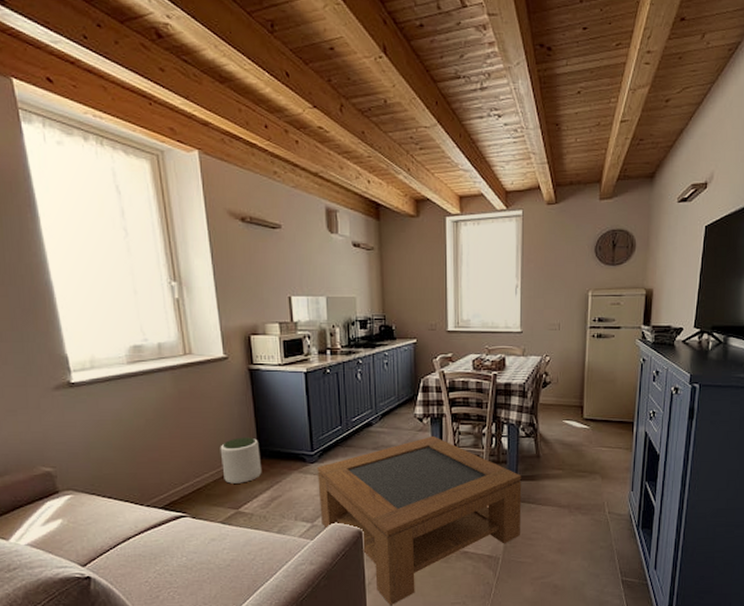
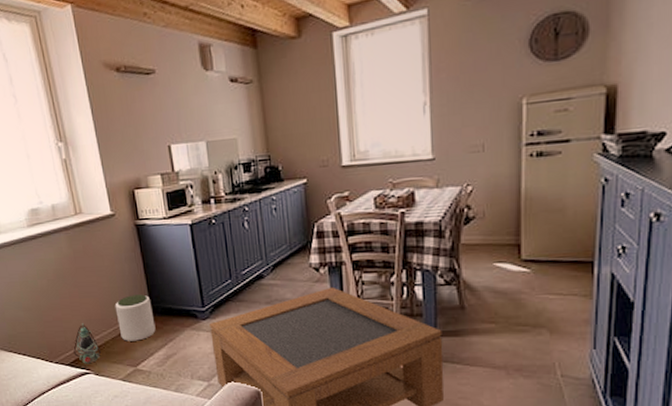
lantern: none [169,465,200,507] -> present [73,323,101,364]

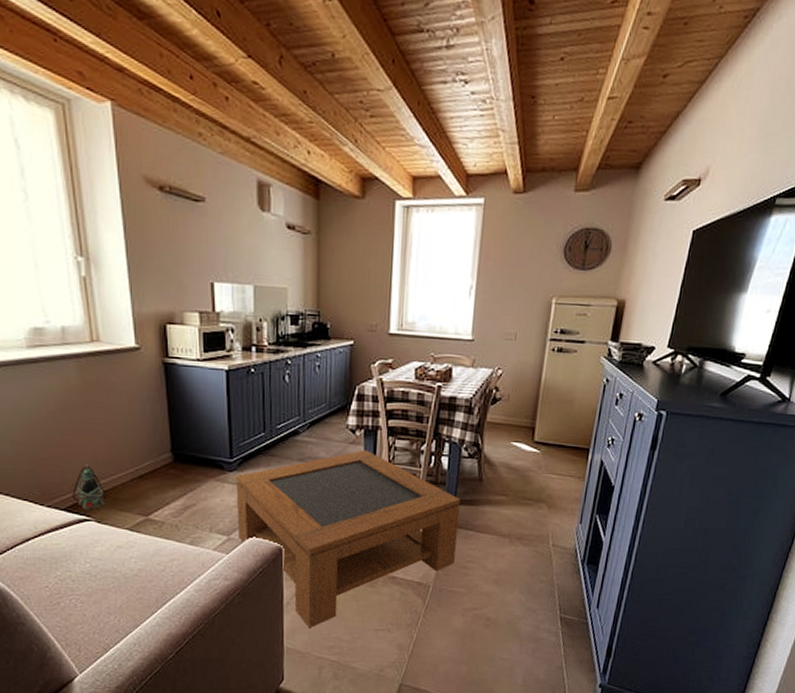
plant pot: present [115,294,156,341] -> none [129,438,175,489]

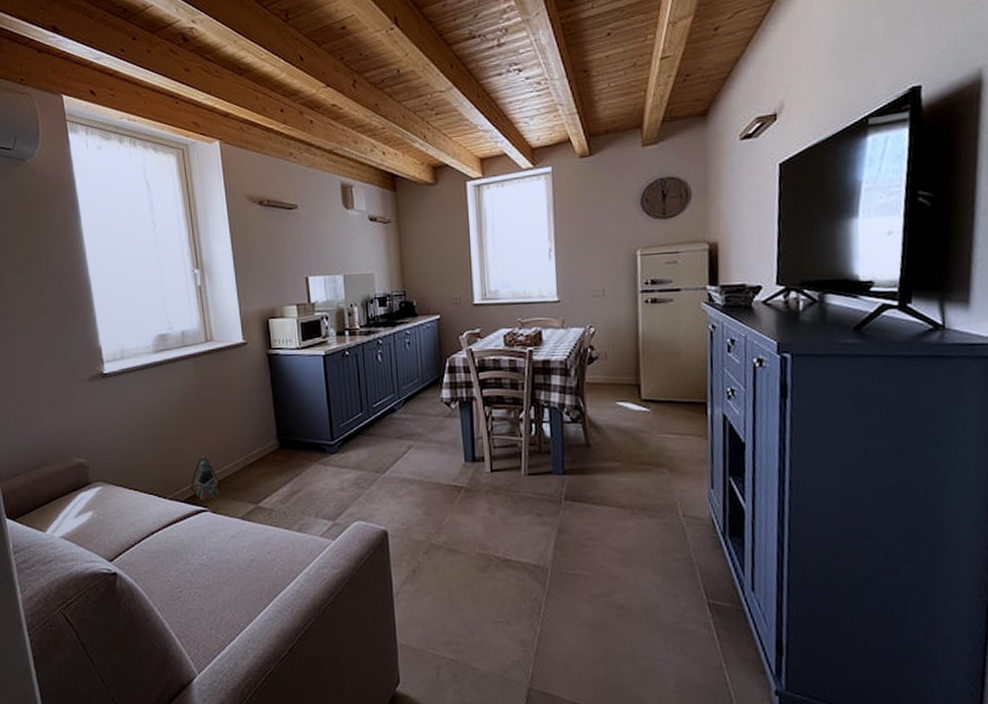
coffee table: present [236,449,461,629] -> none [338,422,572,621]

